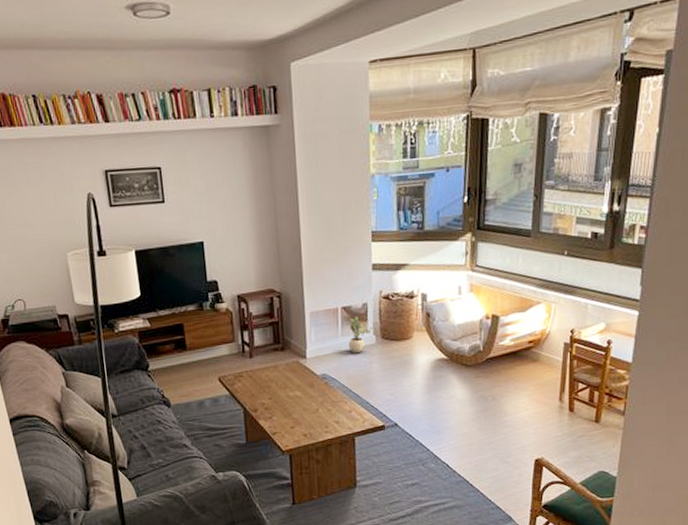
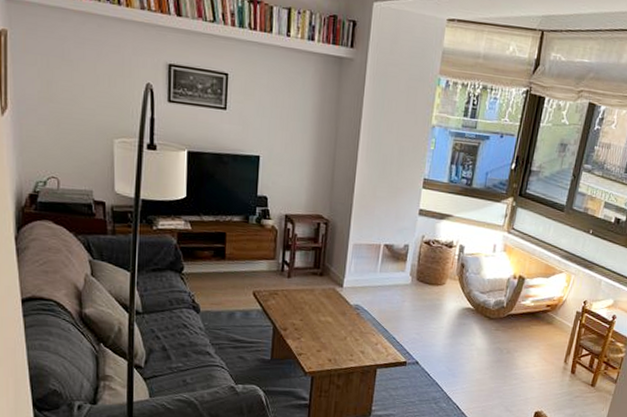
potted plant: present [348,317,374,354] -> none [385,255,412,291]

